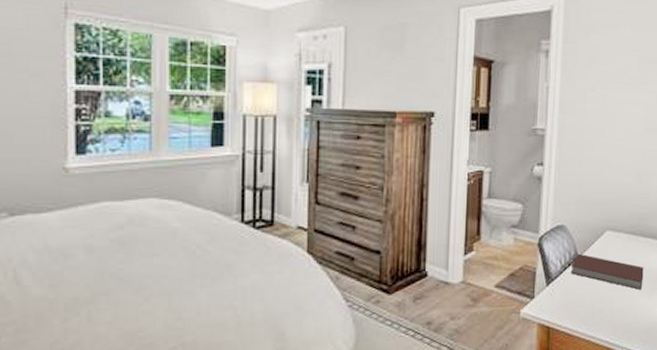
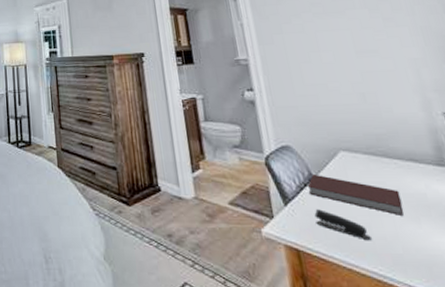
stapler: none [570,288,612,314] -> present [314,209,371,241]

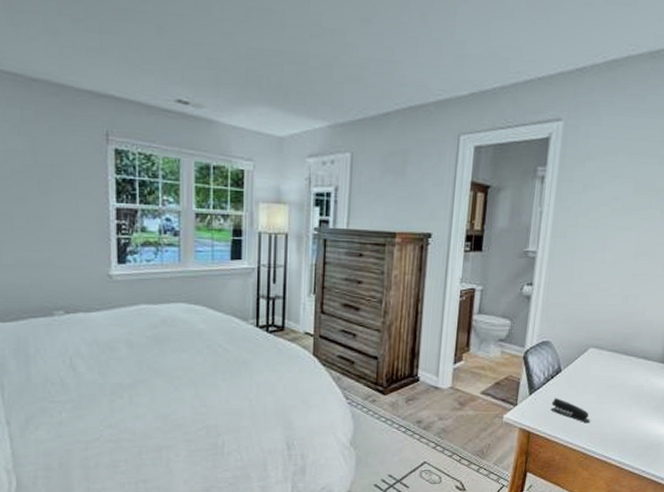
notebook: present [307,173,404,215] -> none [552,367,625,403]

